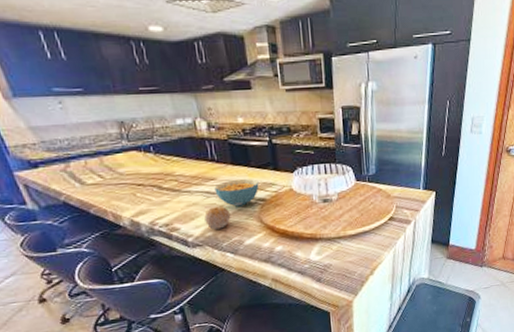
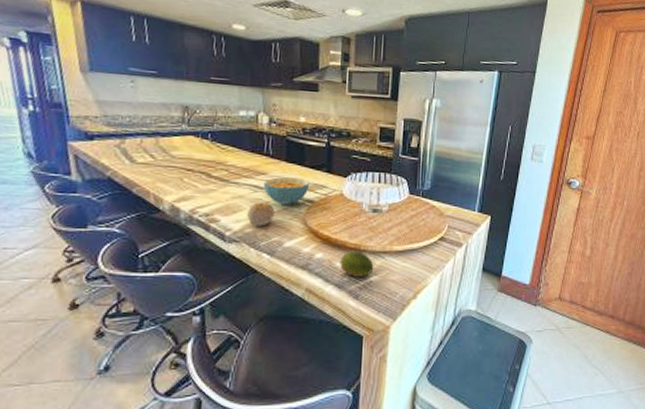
fruit: none [298,239,332,263] -> present [338,251,374,277]

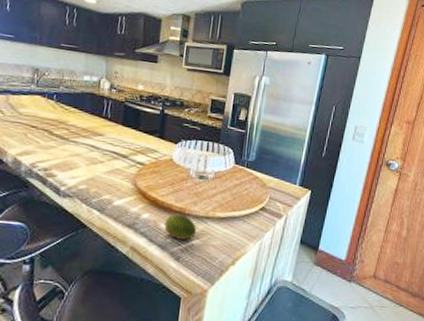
fruit: present [247,203,275,227] -> none [82,161,109,184]
cereal bowl: present [263,177,310,205] -> none [99,139,143,166]

